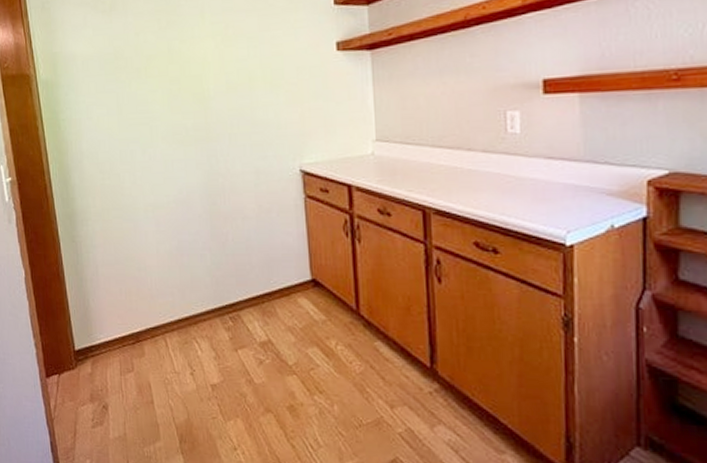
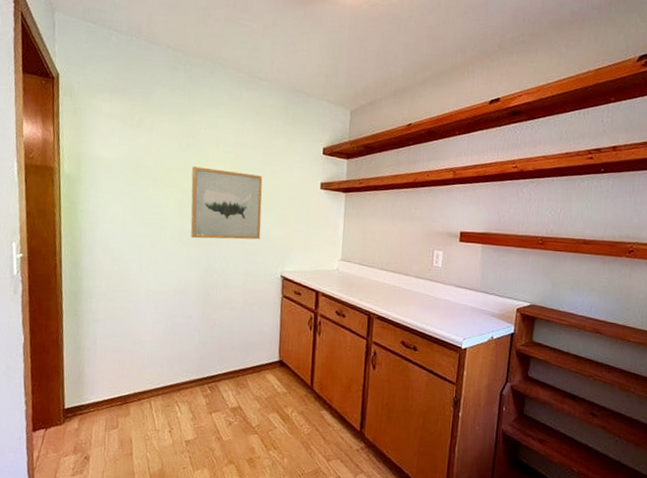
wall art: none [177,45,269,136] -> present [190,166,263,240]

